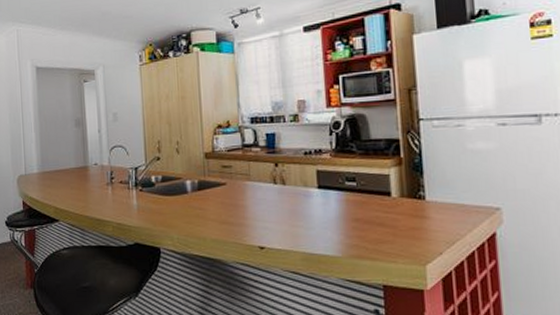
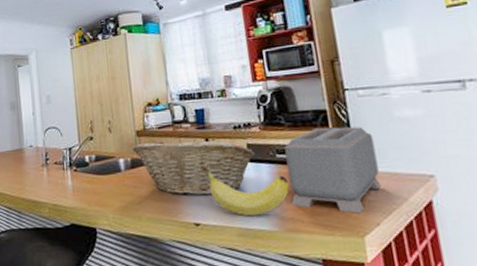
fruit basket: none [201,164,324,220] -> present [133,139,255,196]
banana: none [267,189,356,242] -> present [199,165,289,217]
toaster: none [354,156,447,243] -> present [284,126,382,214]

